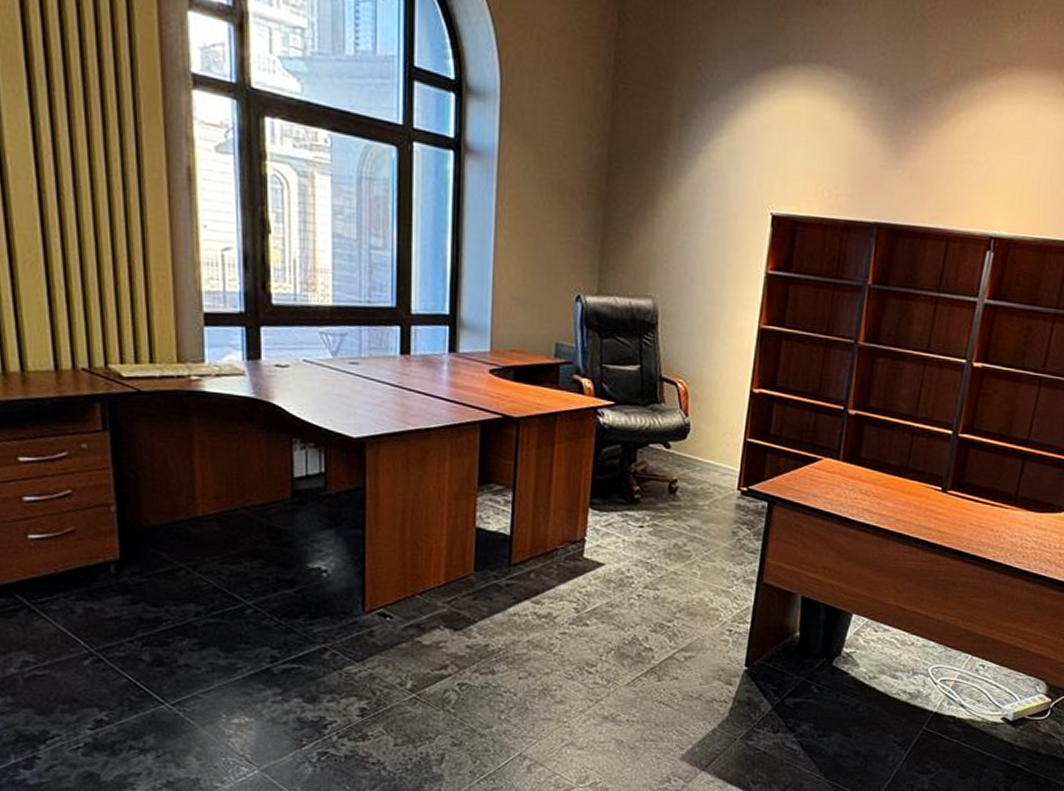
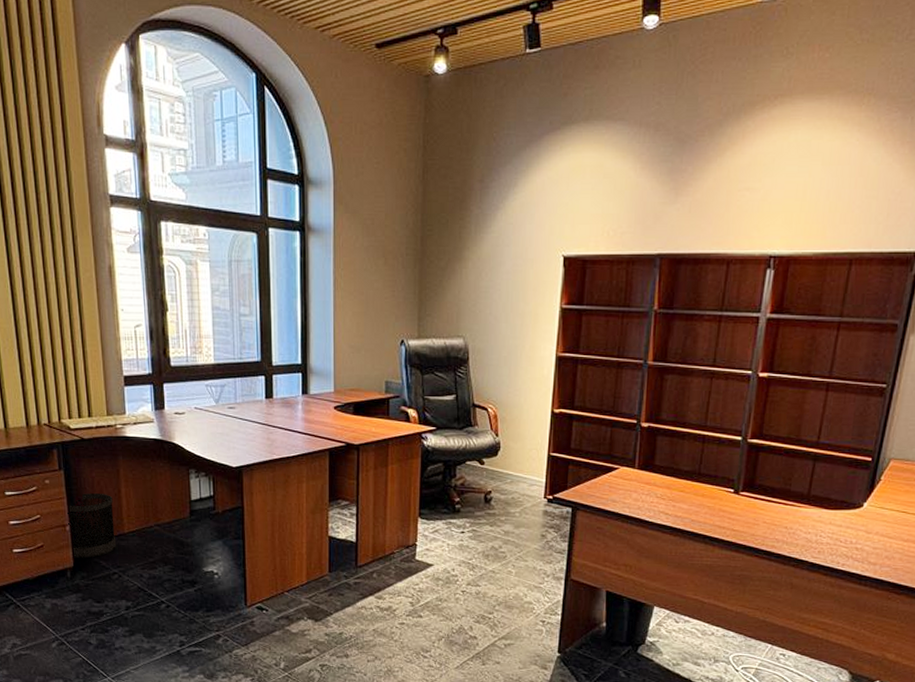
wastebasket: none [113,463,185,549] -> present [67,493,117,559]

